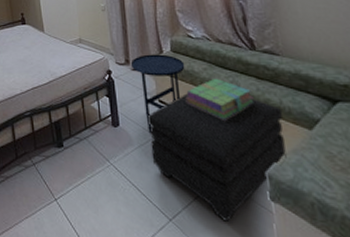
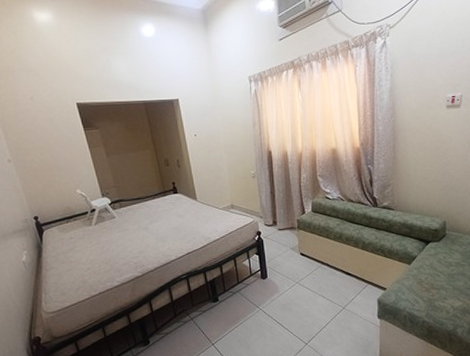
side table: present [130,54,185,133] -> none [277,214,323,281]
ottoman: present [147,93,287,223] -> none [290,245,392,339]
stack of books: present [185,78,254,120] -> none [322,231,373,264]

